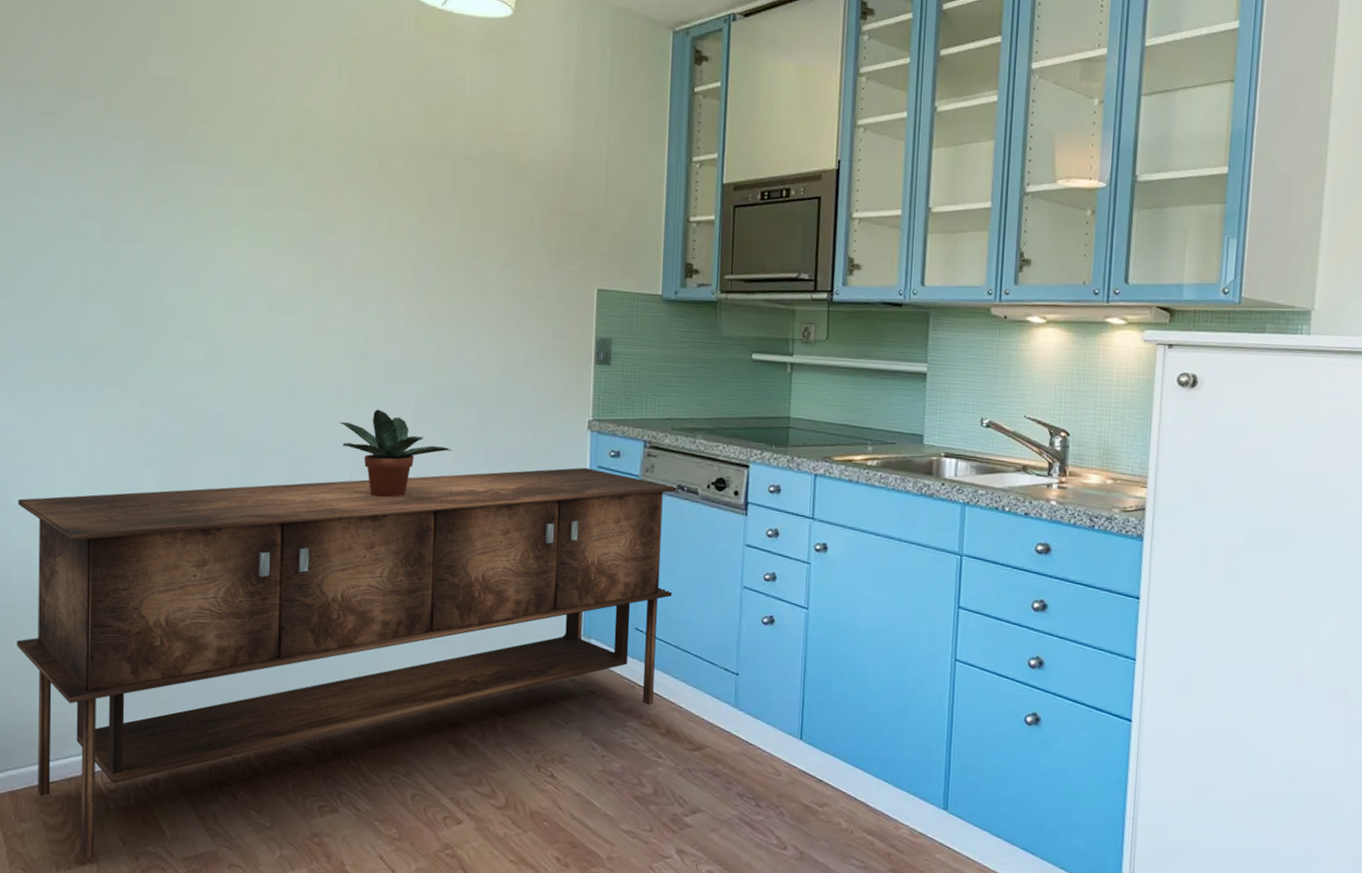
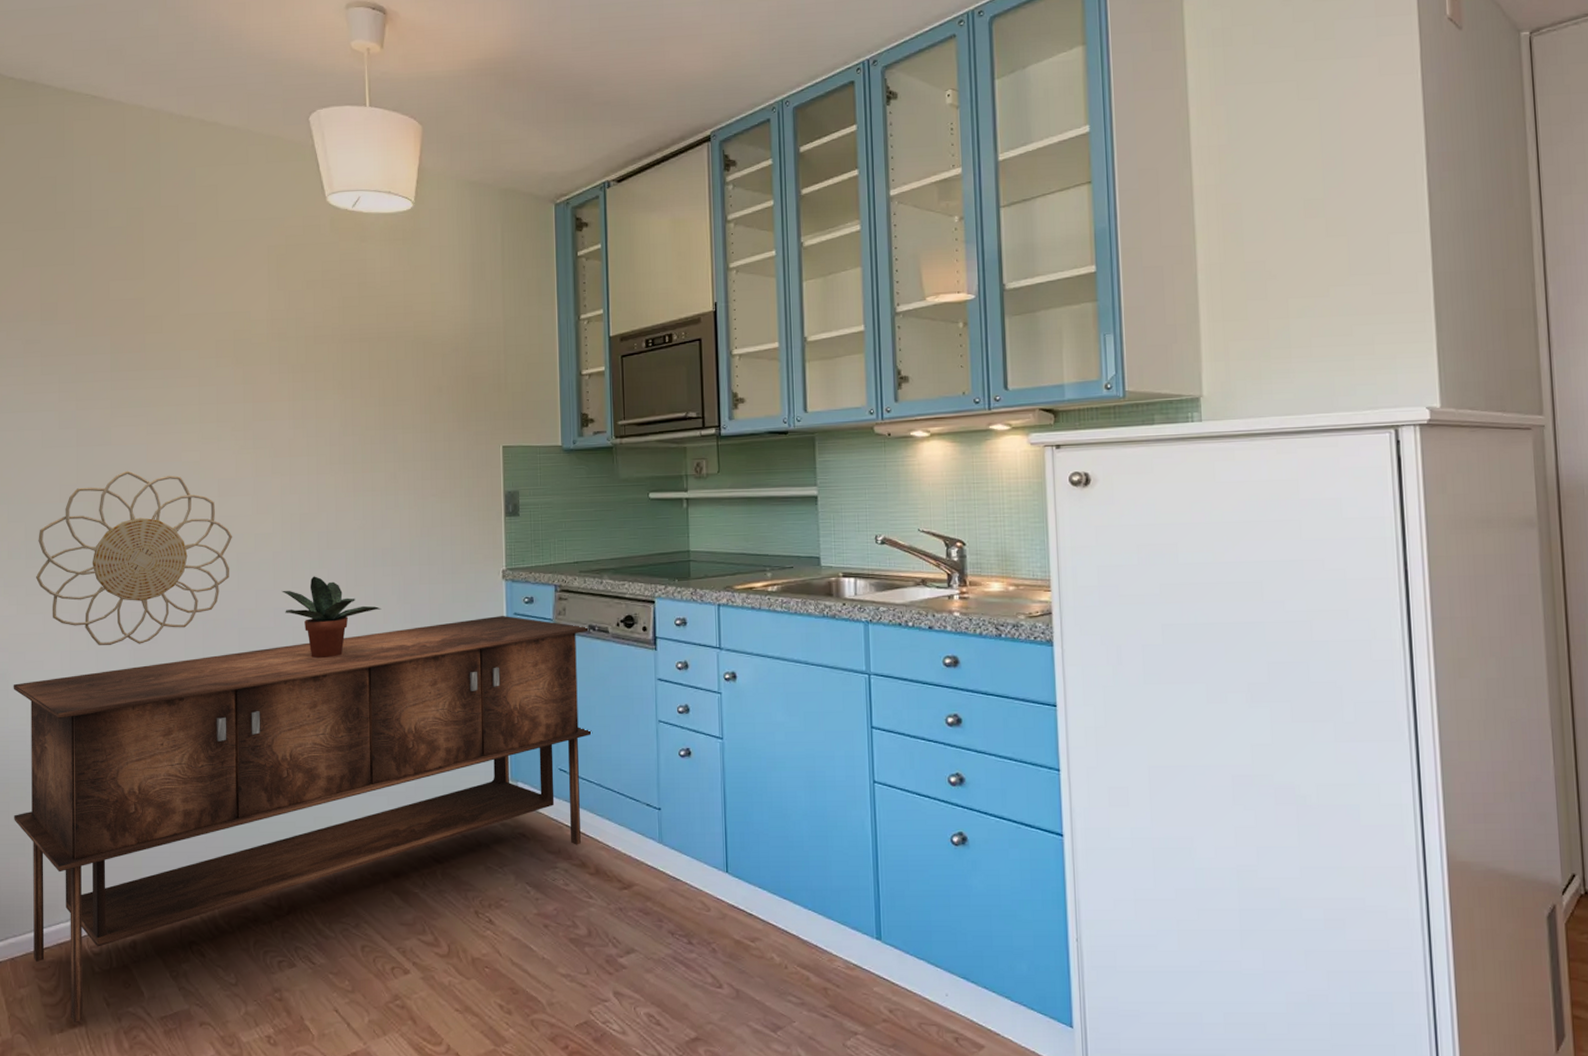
decorative wall piece: none [47,274,286,467] -> present [35,470,233,645]

